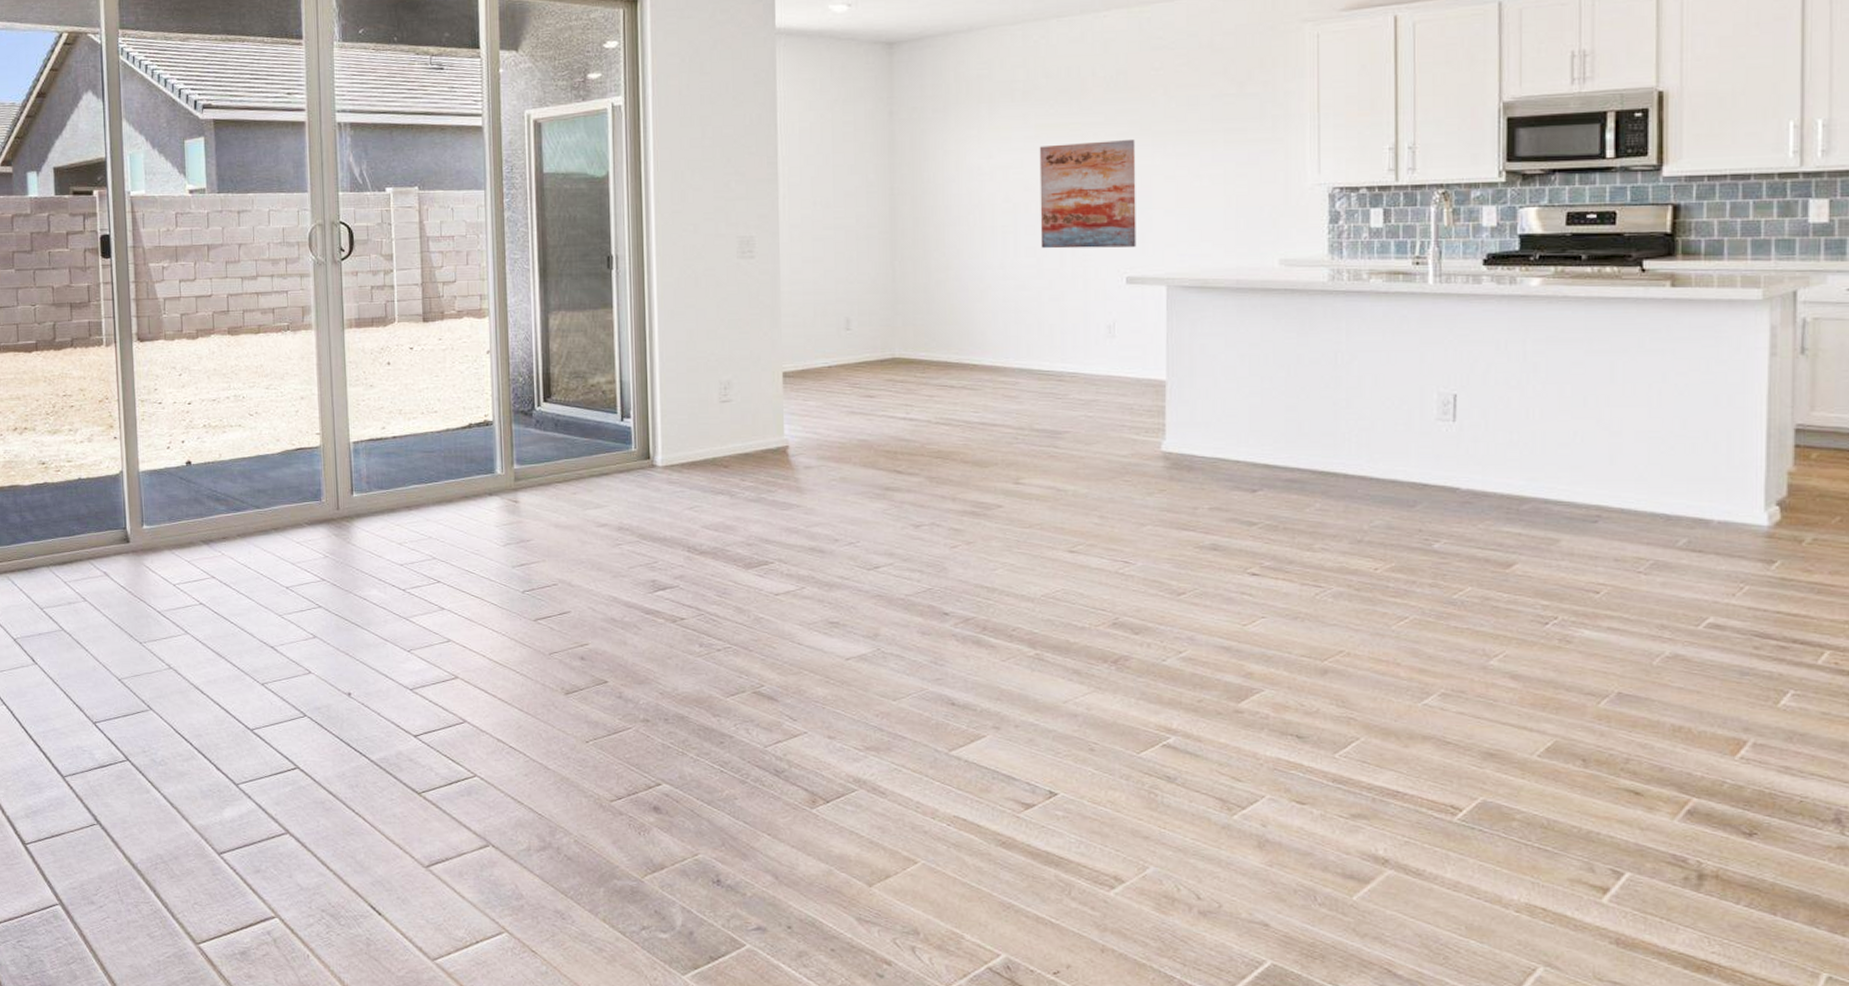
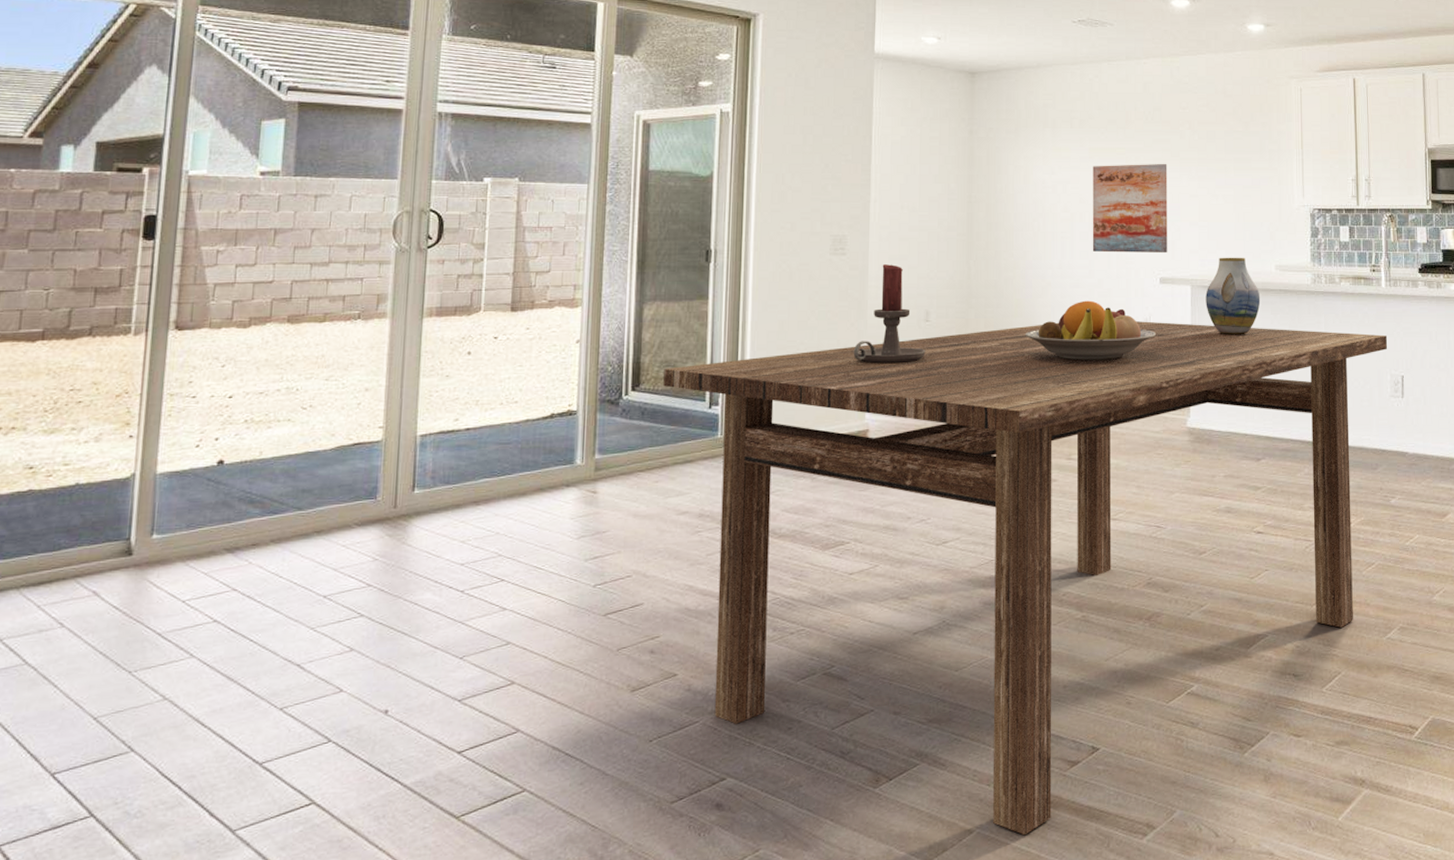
dining table: none [574,328,1435,873] -> present [663,321,1388,836]
candle holder: none [767,267,848,376] -> present [853,264,926,364]
fruit bowl: none [961,305,1121,374] -> present [1025,300,1156,361]
vase: none [1186,250,1259,345] -> present [1206,257,1261,335]

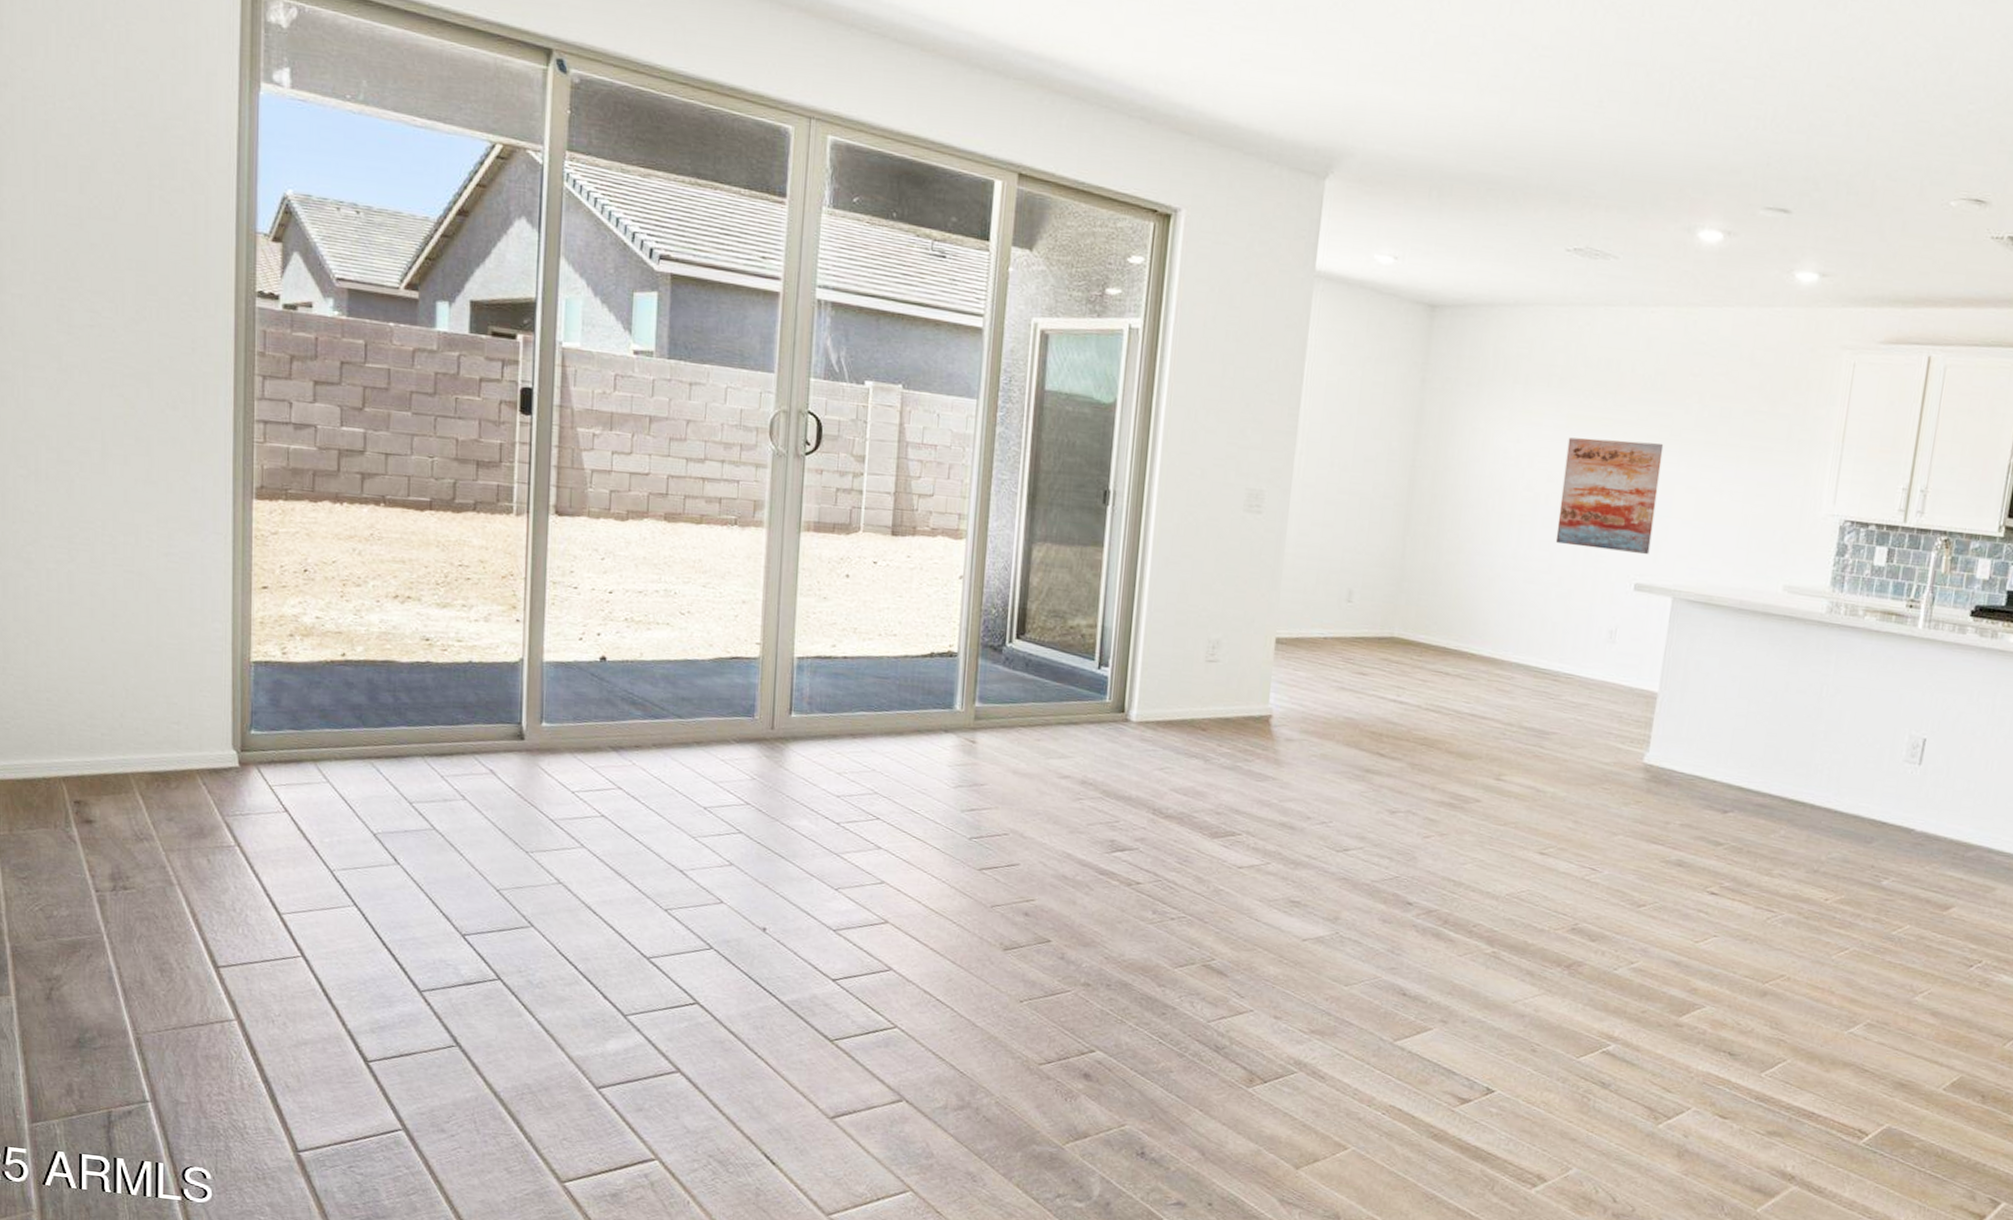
dining table: present [663,321,1388,836] -> none [1050,618,1914,1162]
candle holder: present [853,264,926,364] -> none [1261,530,1344,647]
fruit bowl: present [1025,300,1156,361] -> none [1462,600,1621,674]
vase: present [1206,257,1261,335] -> none [1687,567,1758,664]

